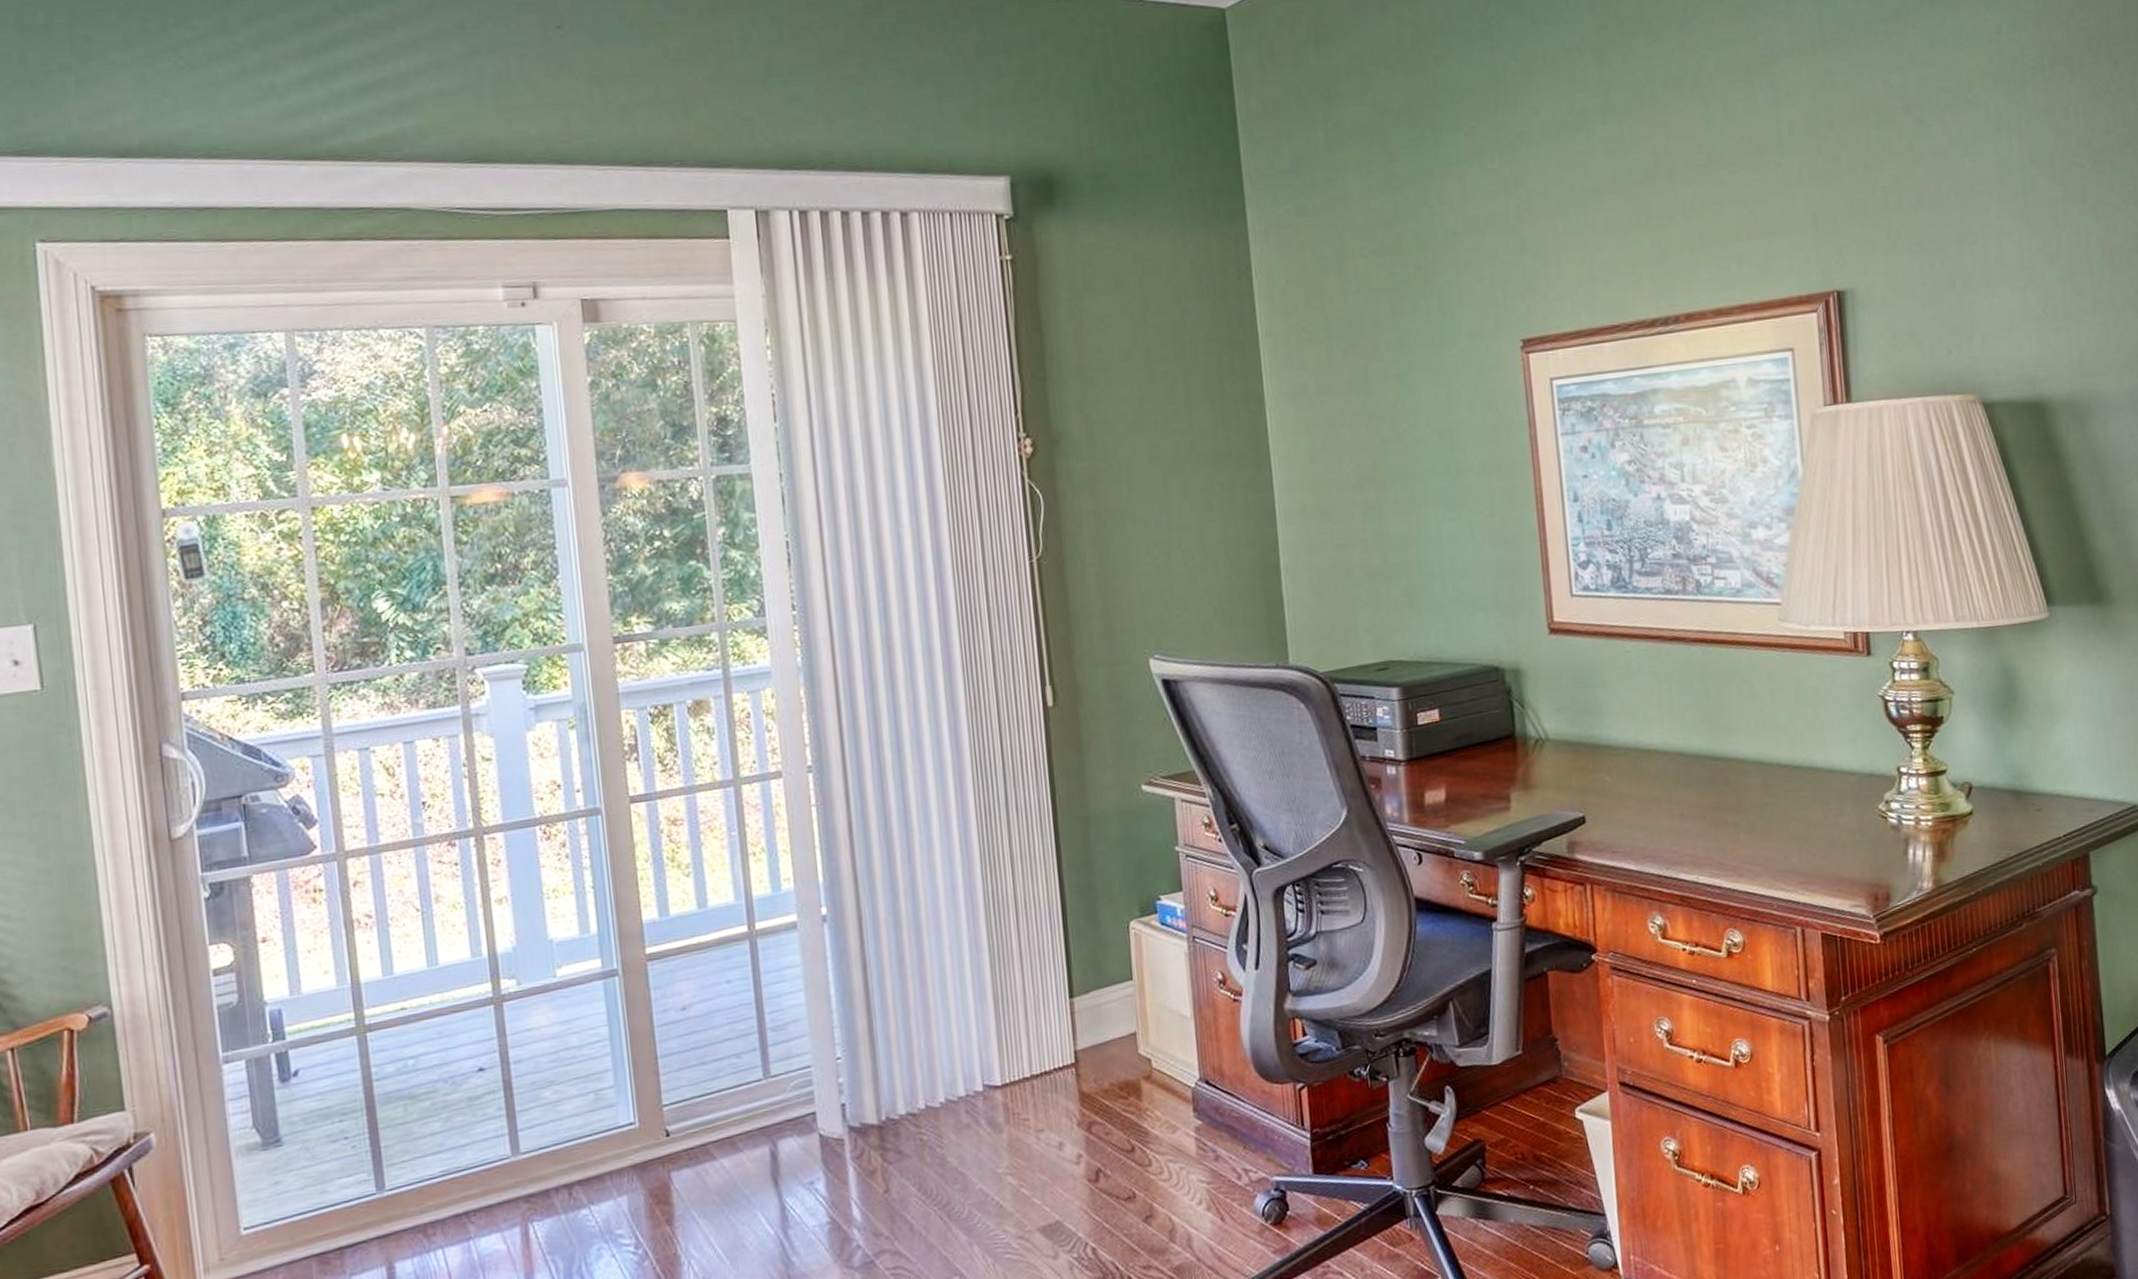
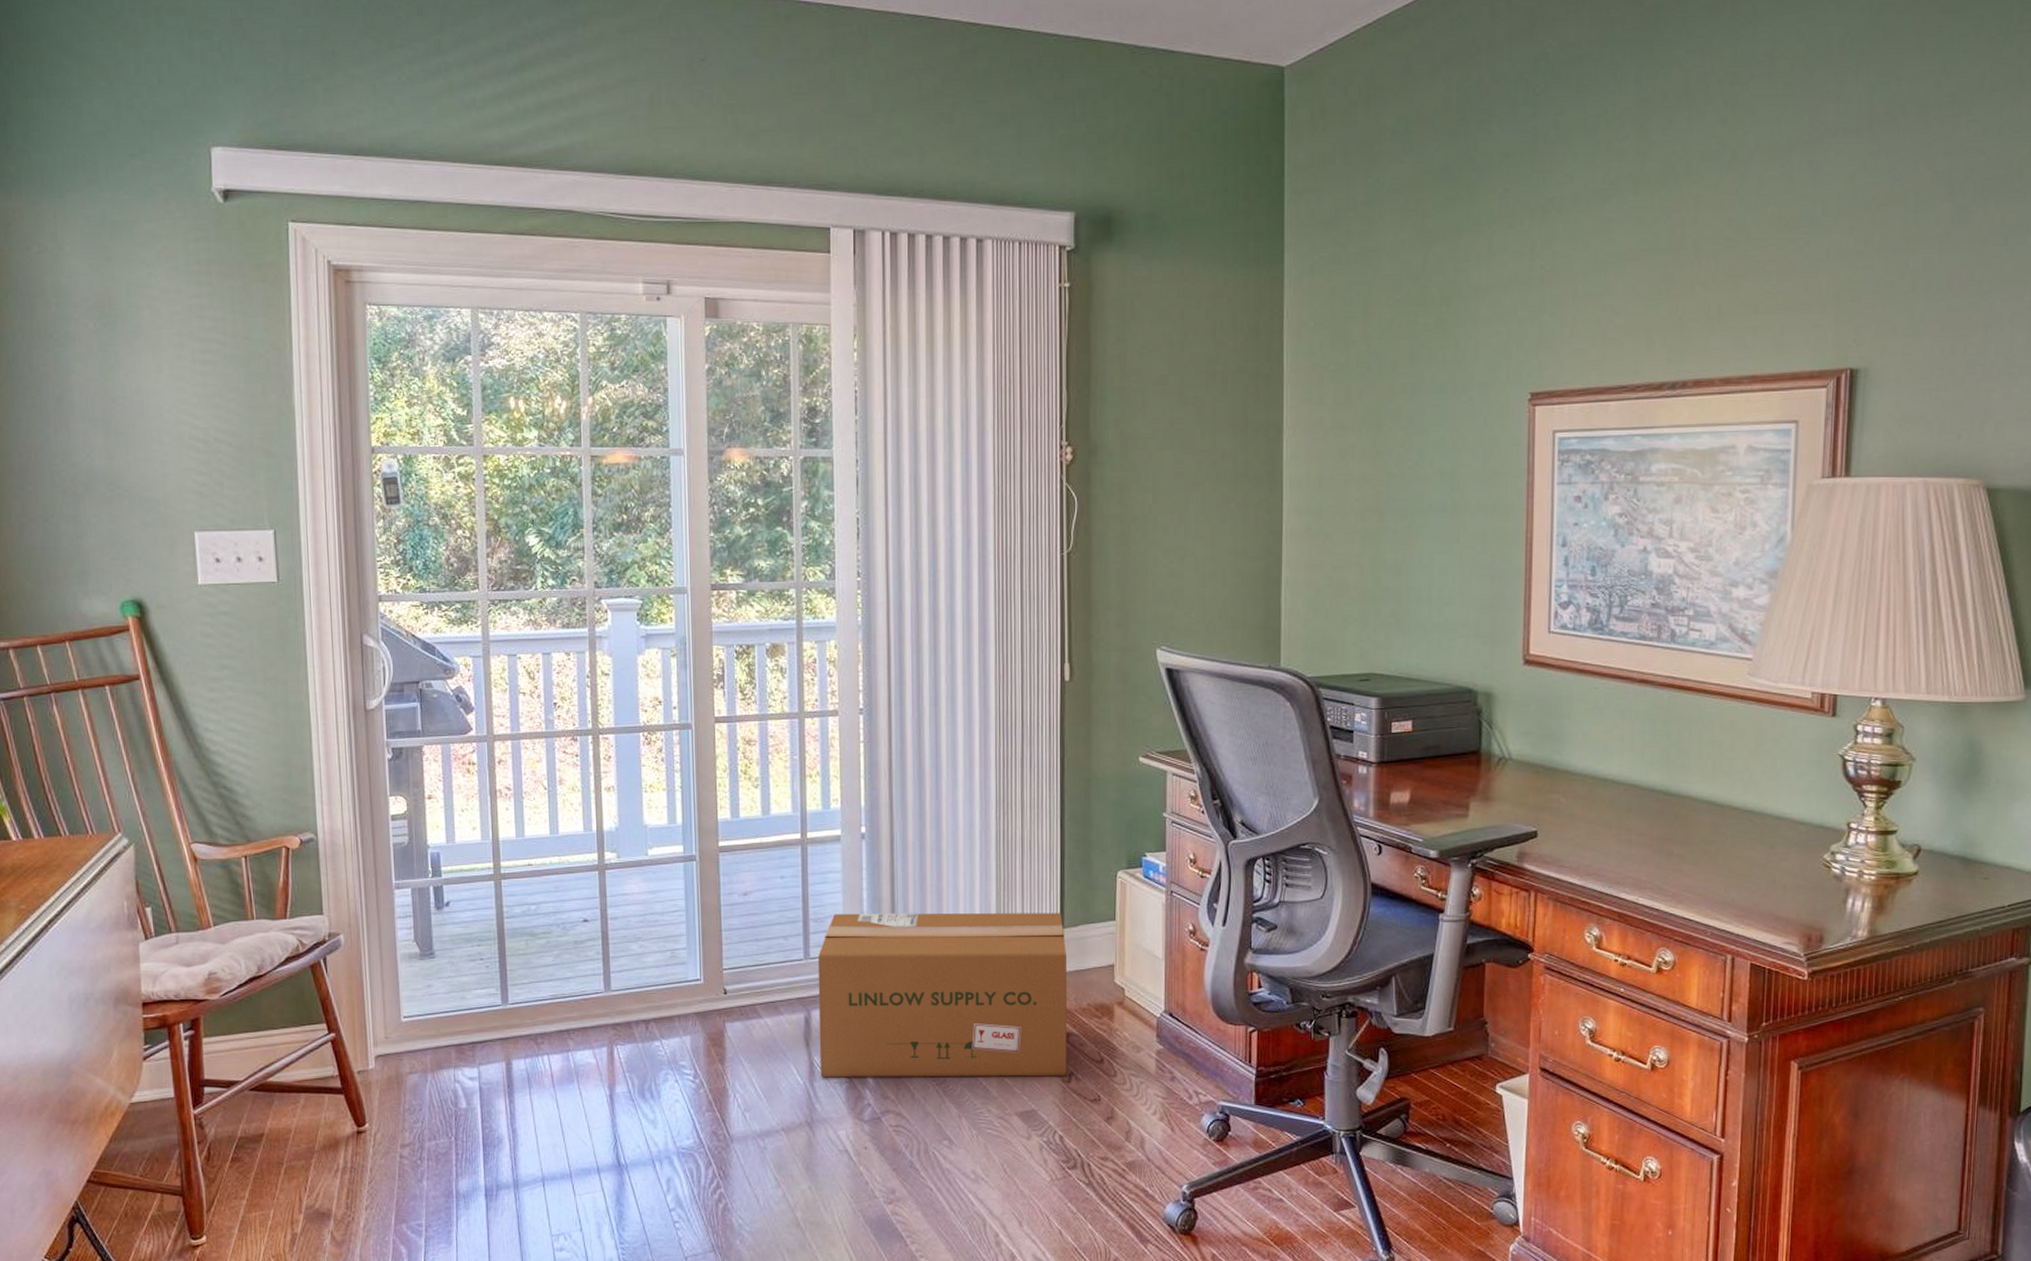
box: none [780,979,1094,1223] -> present [817,912,1067,1078]

